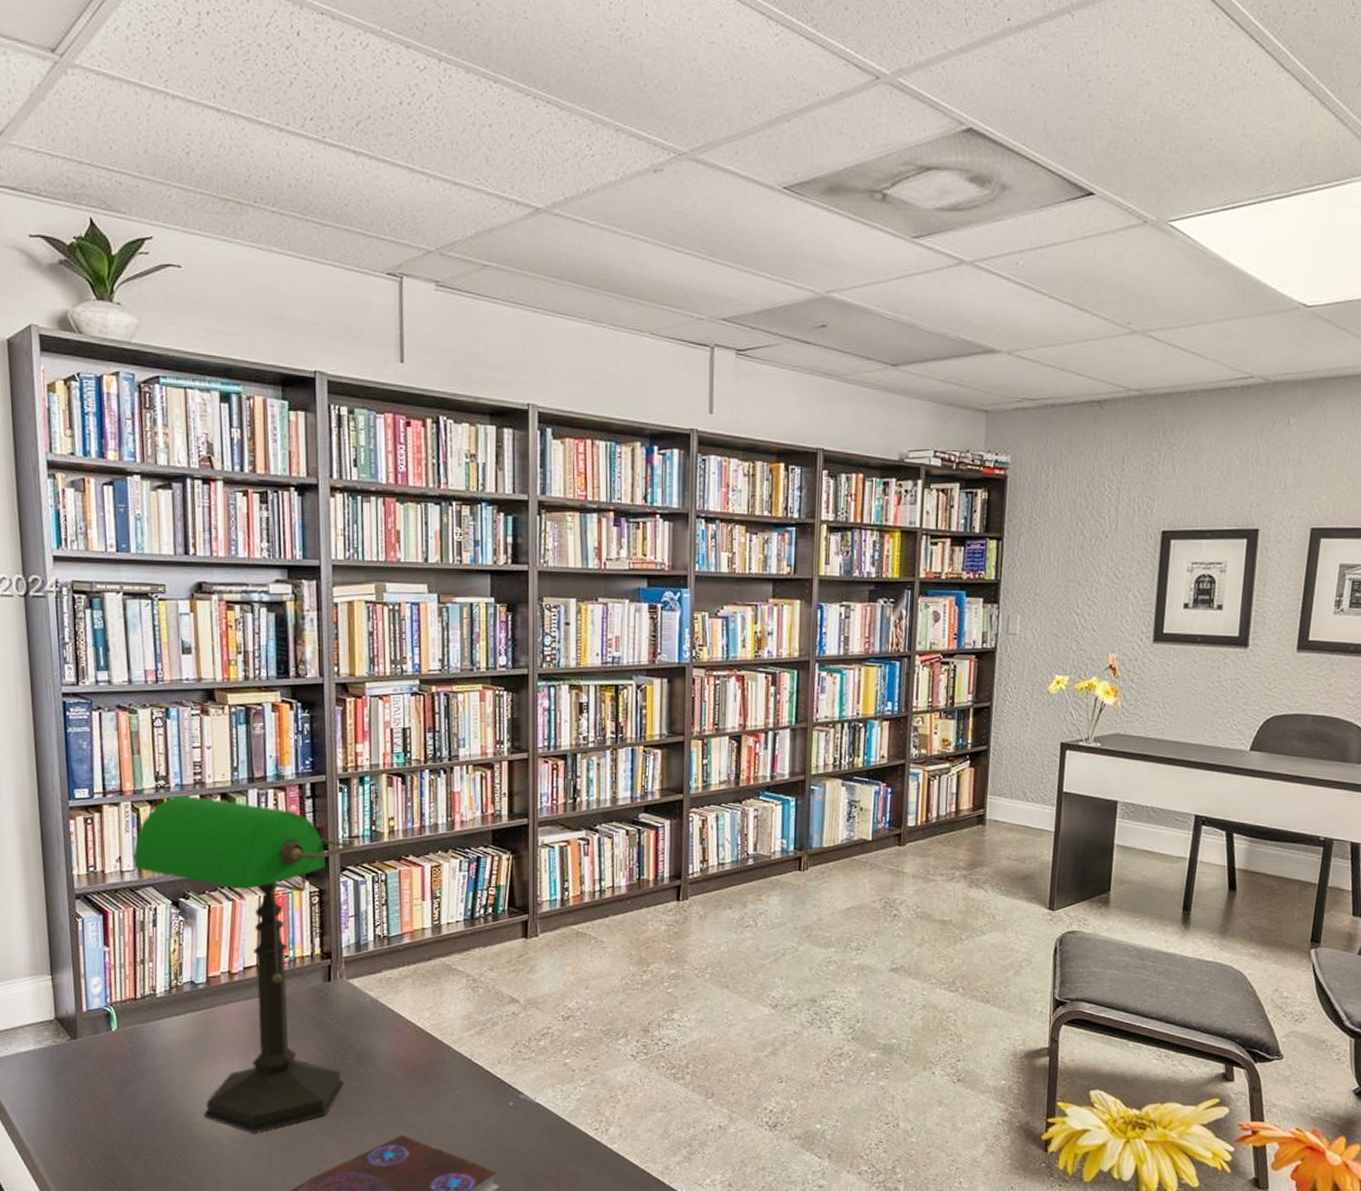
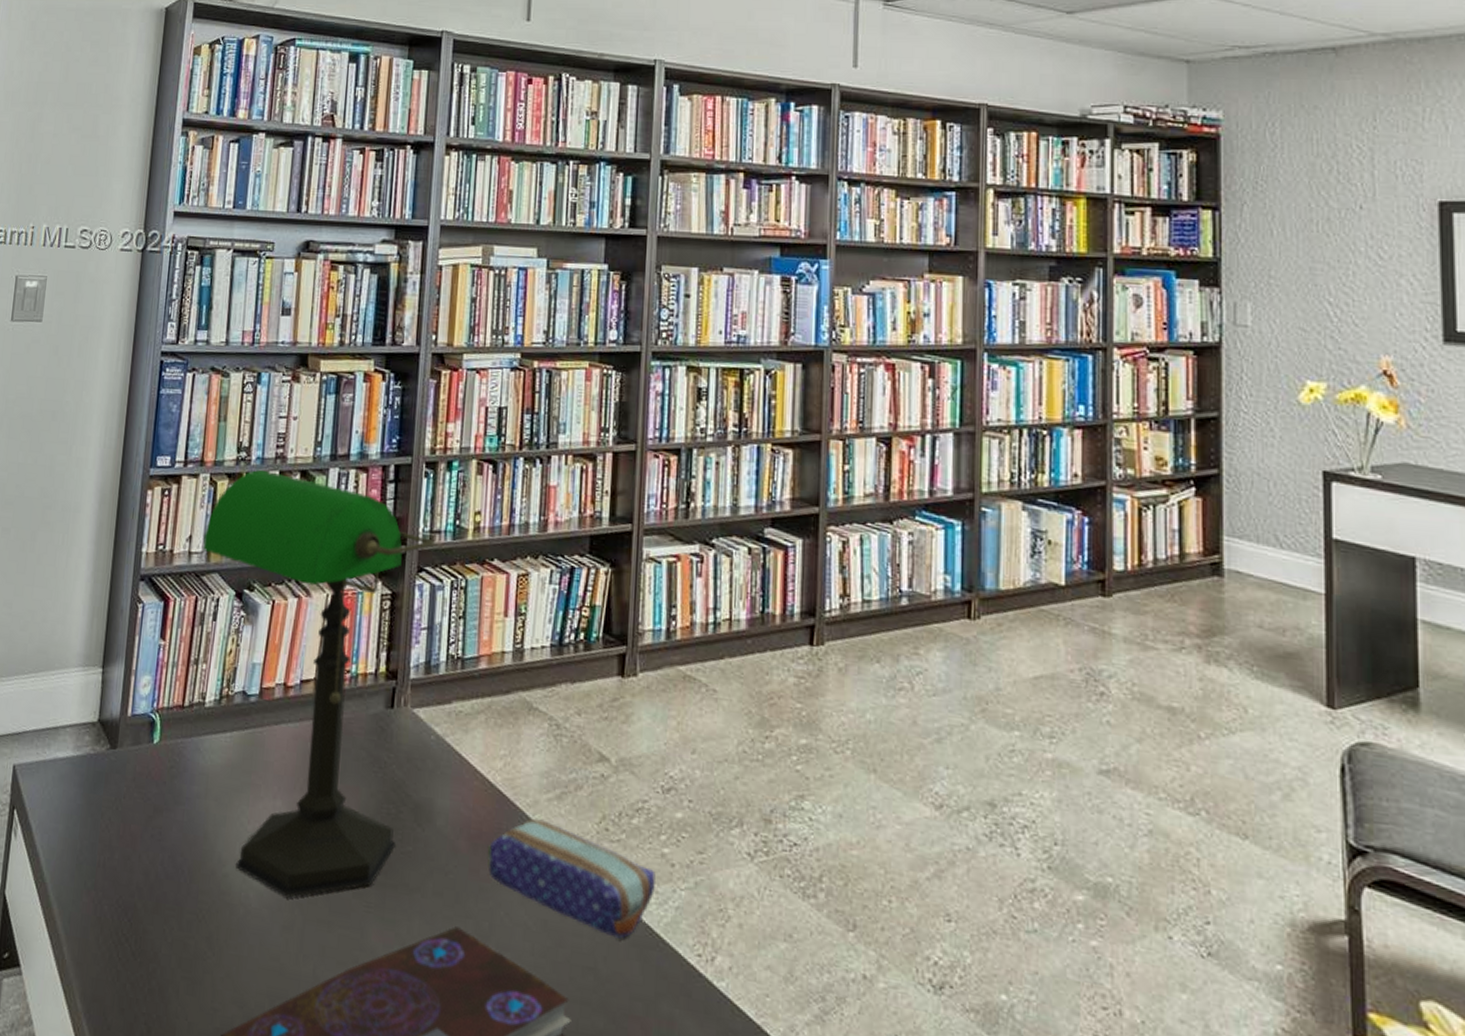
pencil case: none [422,1050,561,1126] -> present [487,818,657,939]

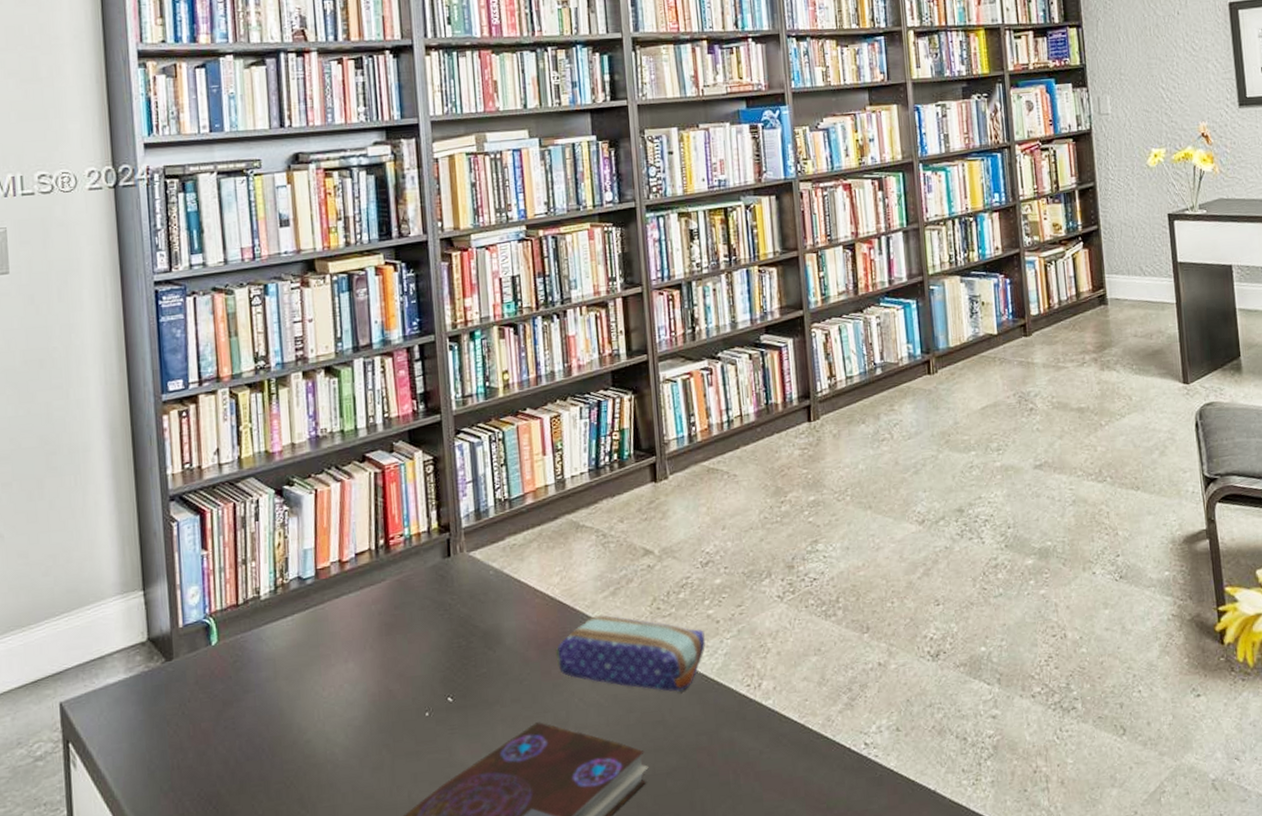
desk lamp: present [203,469,435,898] -> none [231,373,470,743]

